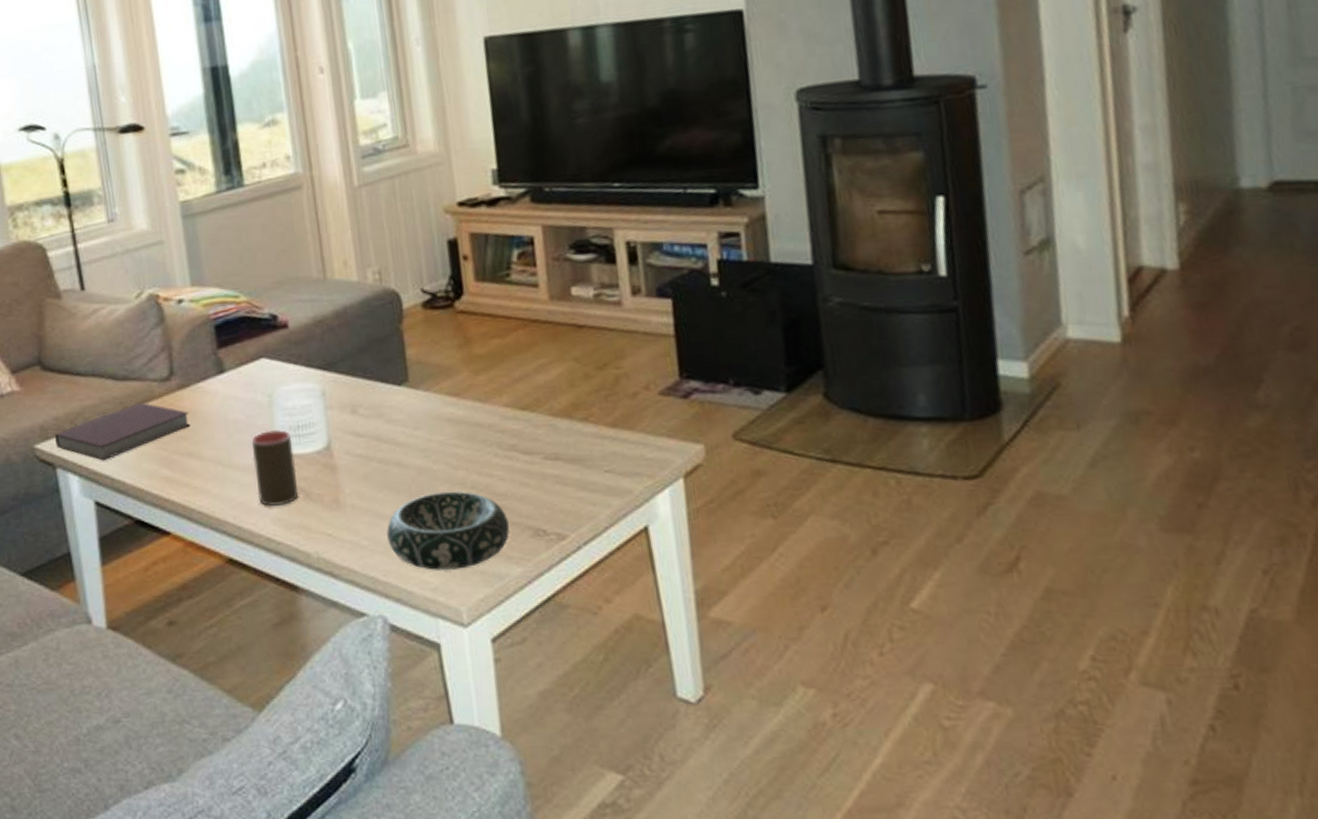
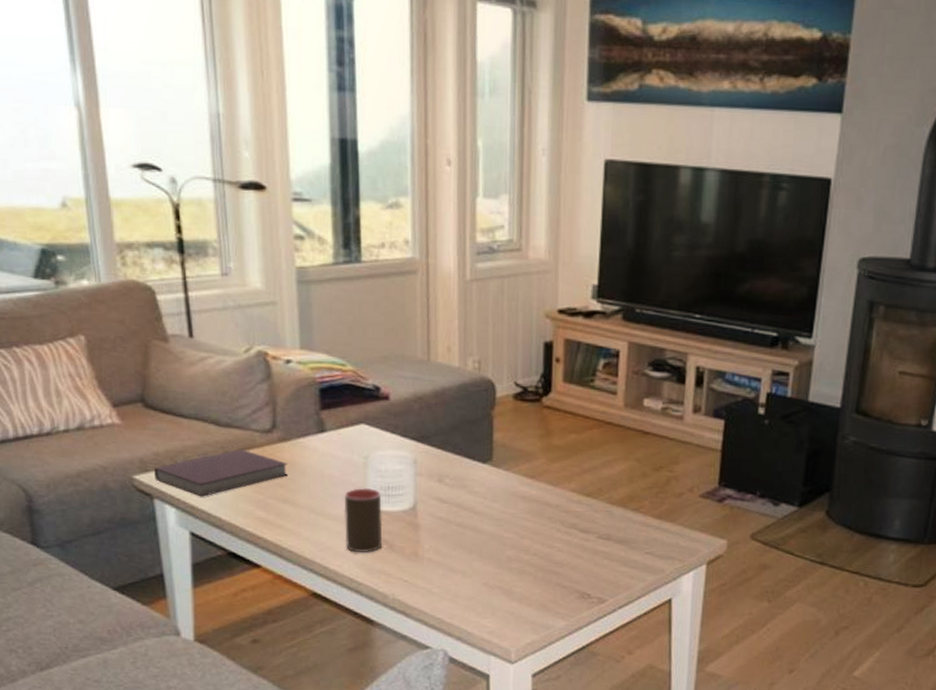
decorative bowl: present [387,491,510,570] -> none [456,555,560,619]

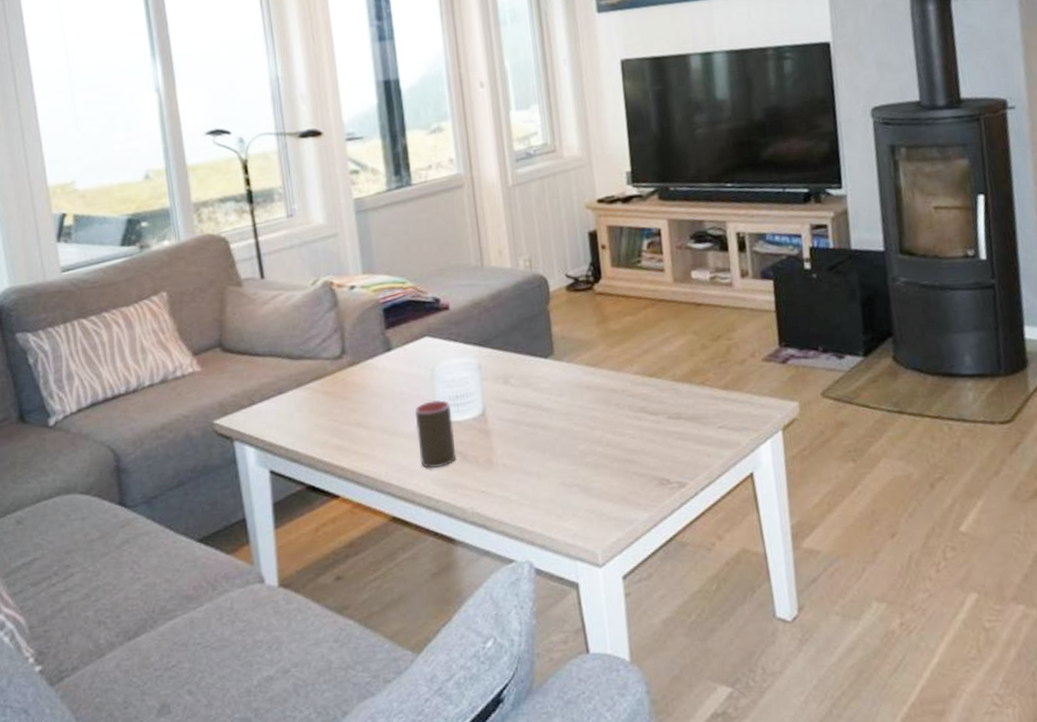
notebook: present [154,449,289,497] -> none [233,379,361,433]

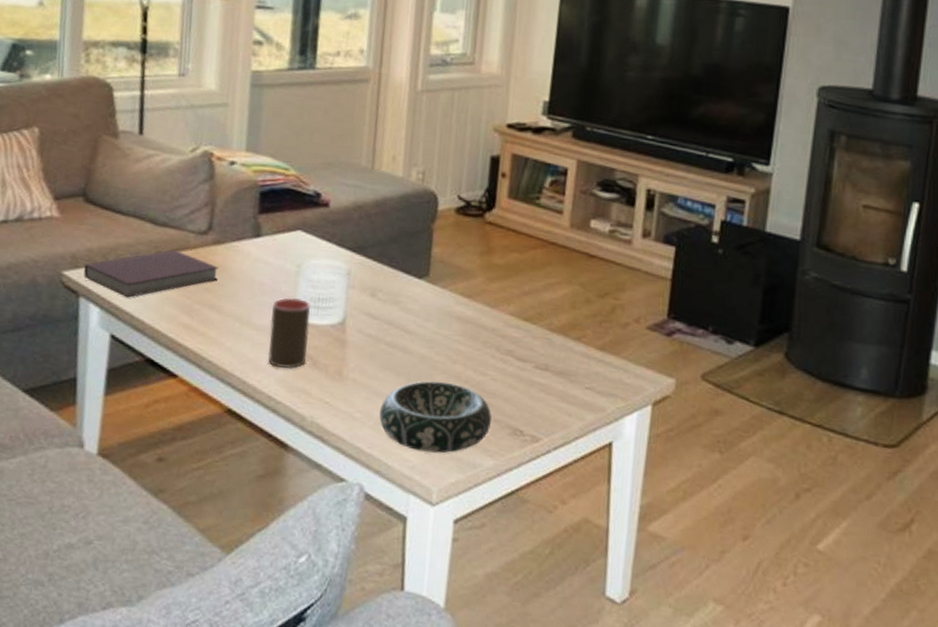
notebook: none [233,379,361,433] -> present [83,250,219,298]
decorative bowl: none [533,449,639,519] -> present [379,381,492,453]

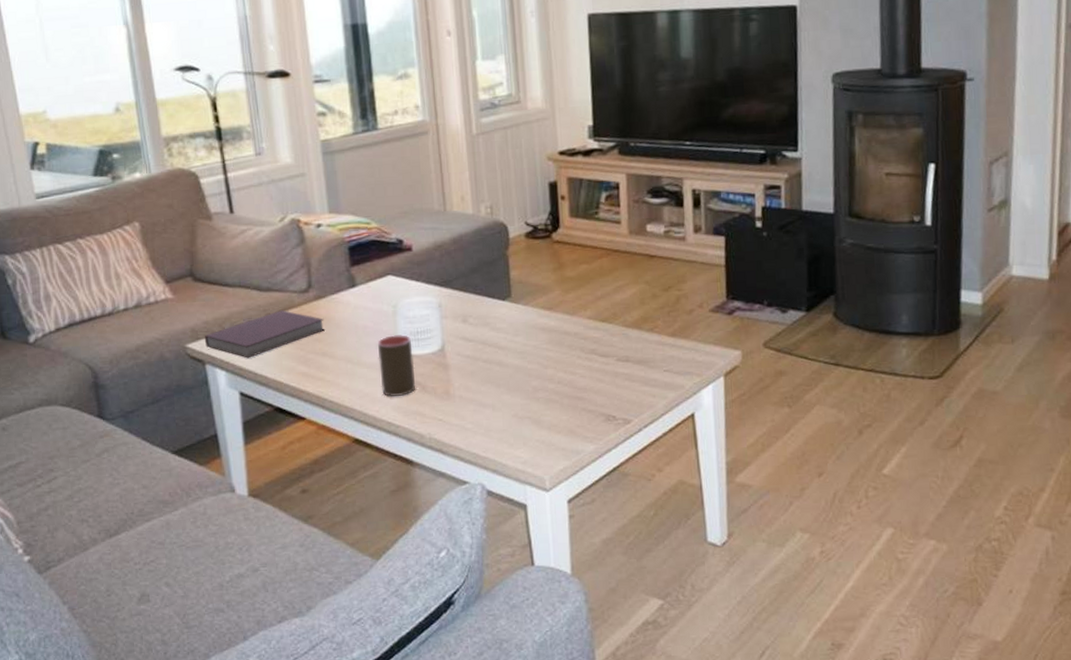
decorative bowl: present [379,381,492,453] -> none [488,385,586,448]

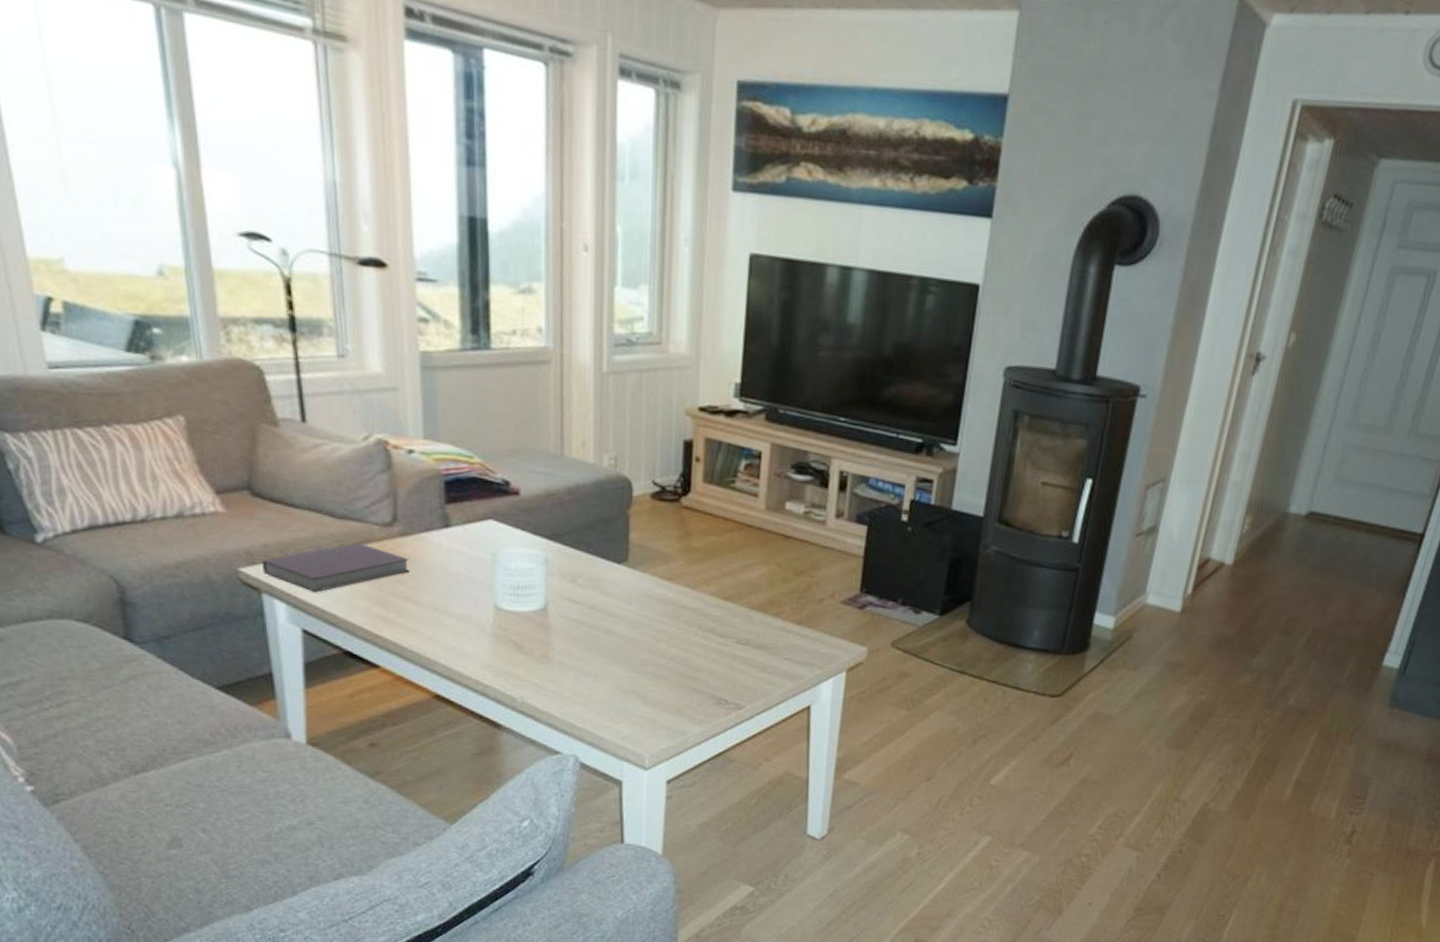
cup: present [377,335,416,396] -> none [470,586,512,654]

